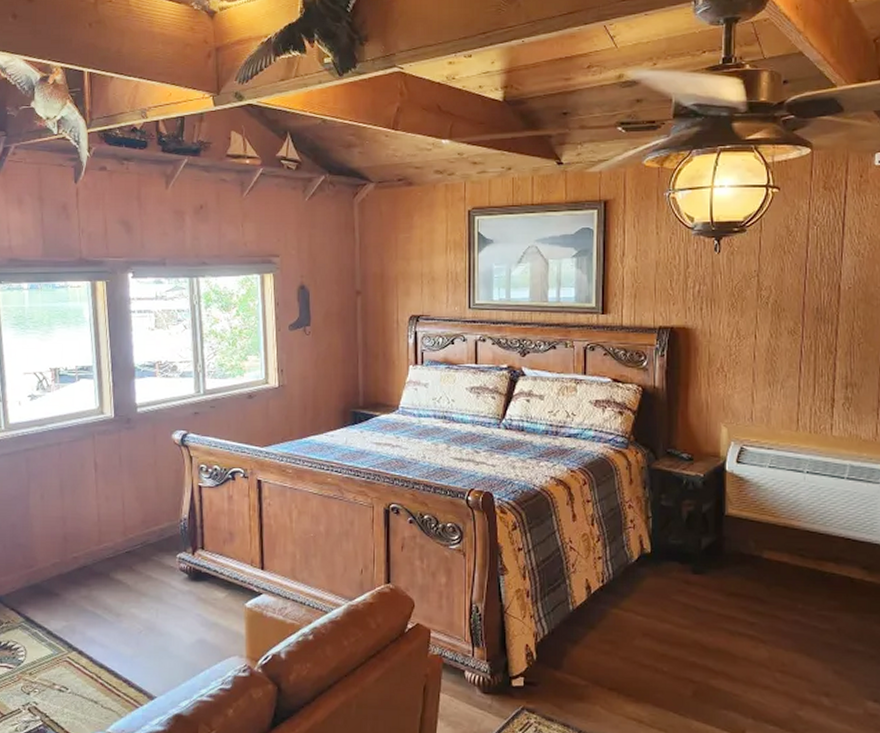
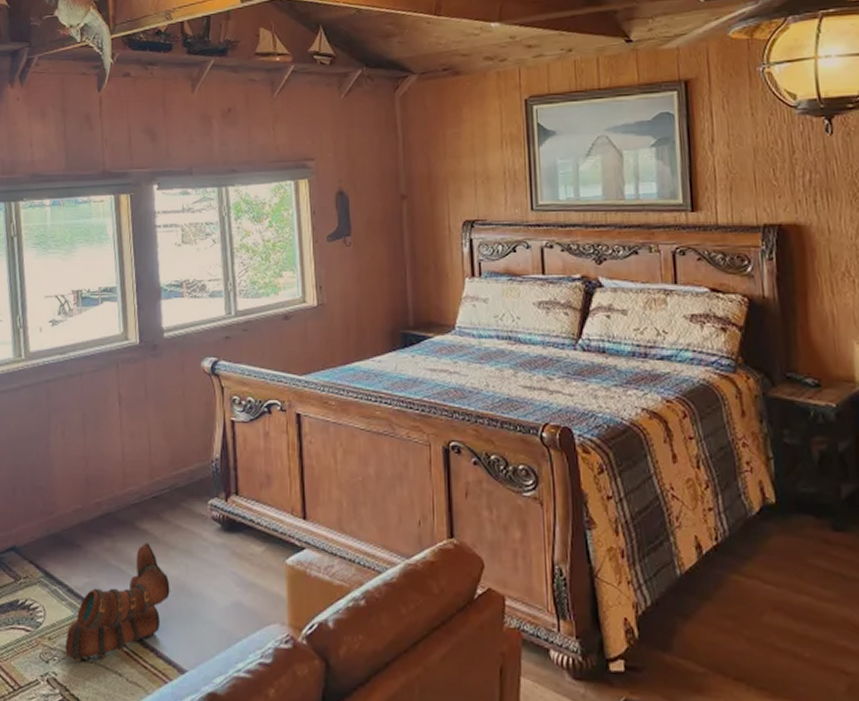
boots: none [45,591,141,692] -> present [65,543,170,661]

